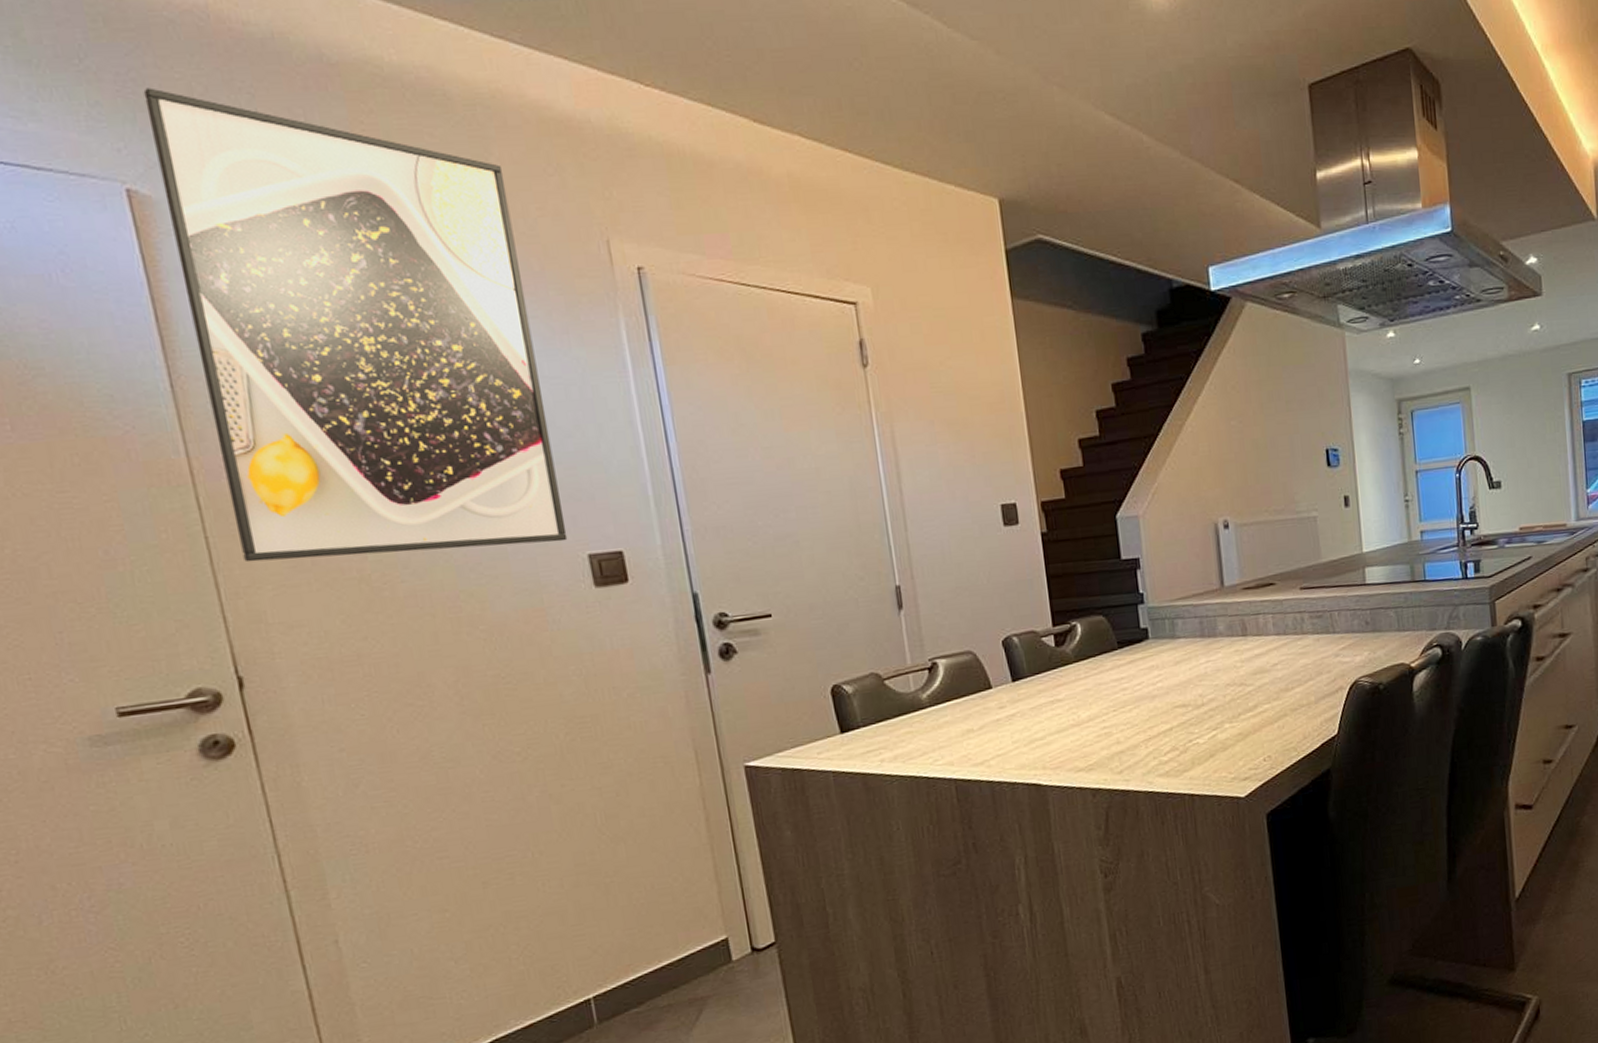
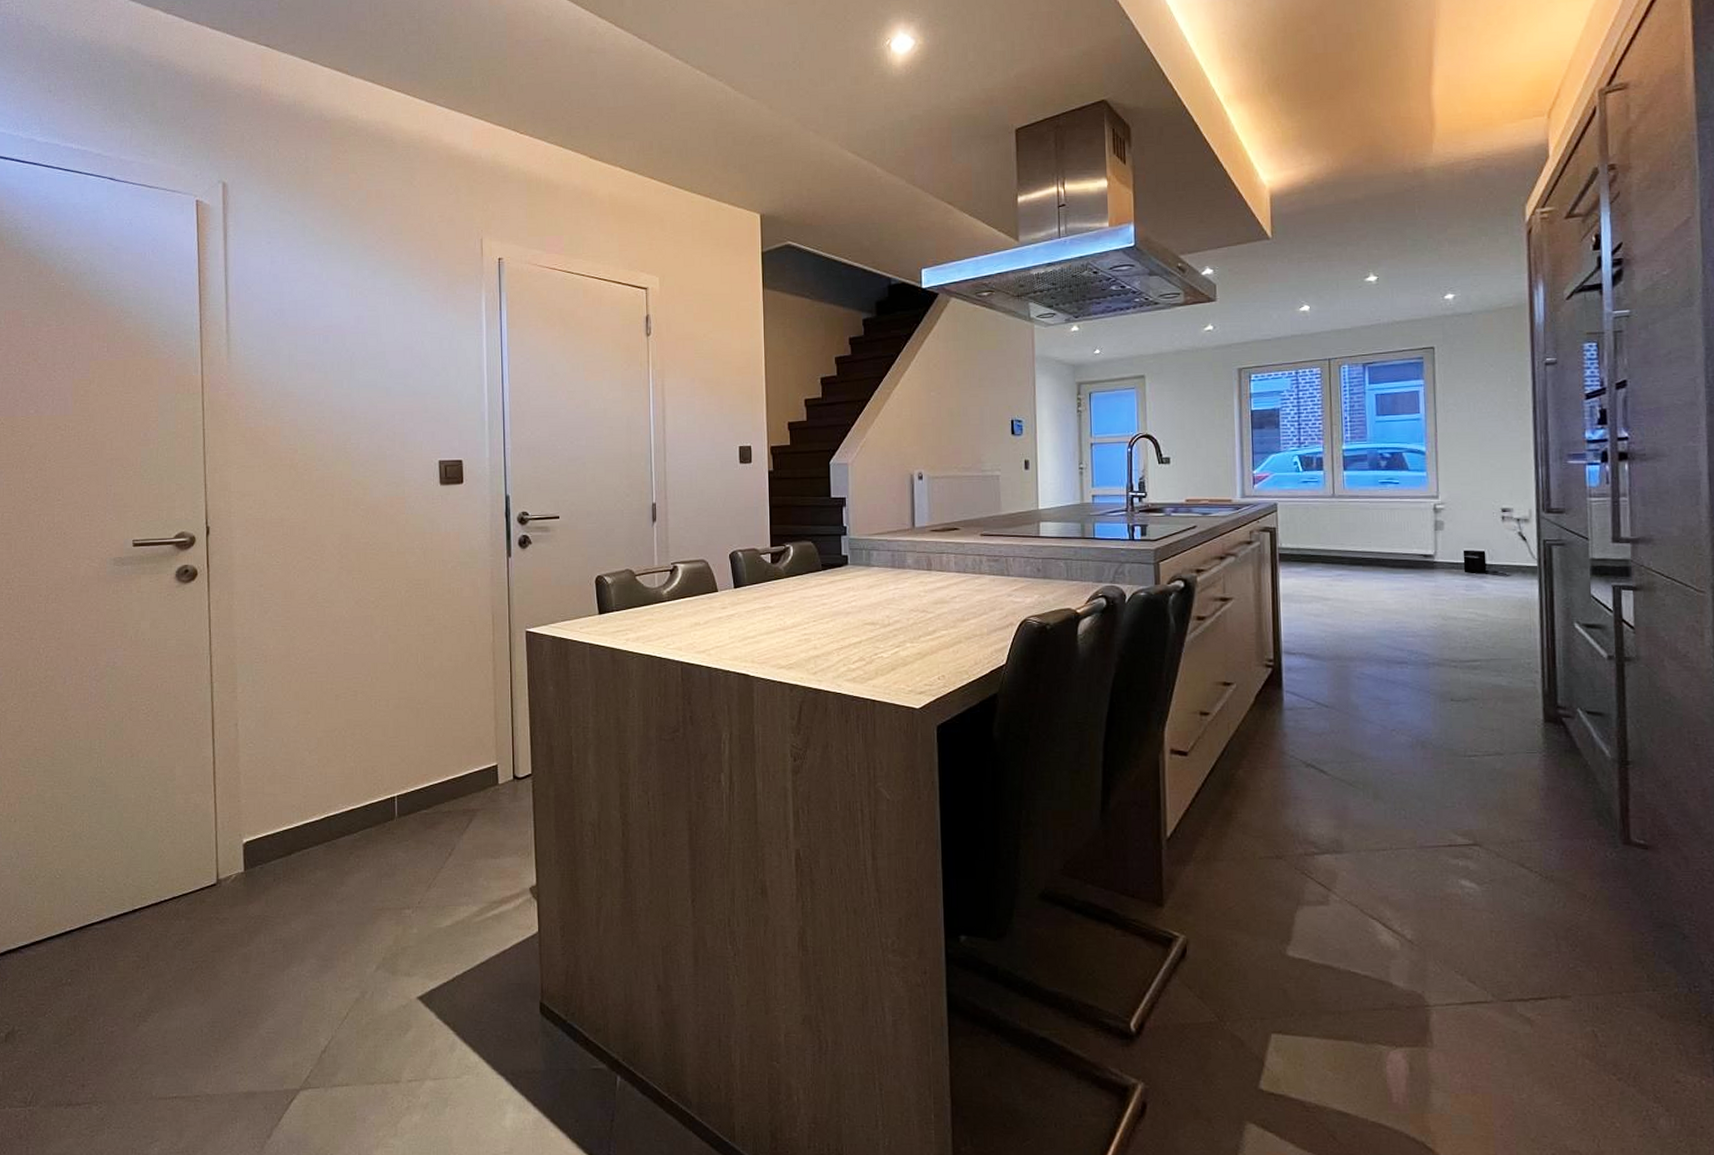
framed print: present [143,87,568,563] -> none [216,137,427,450]

